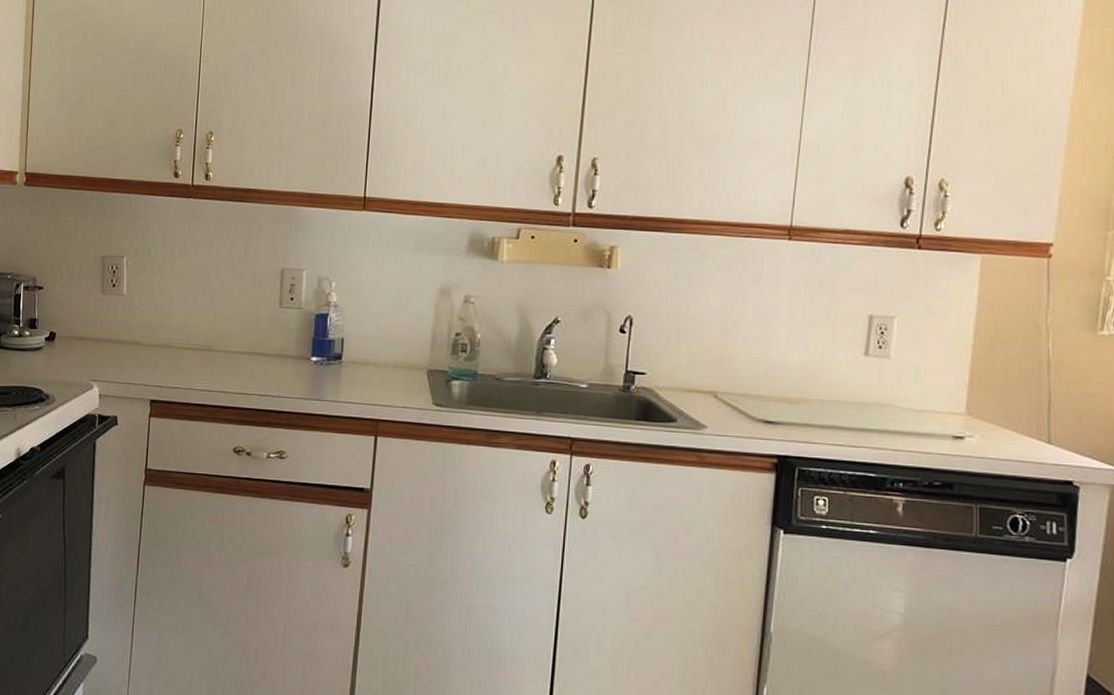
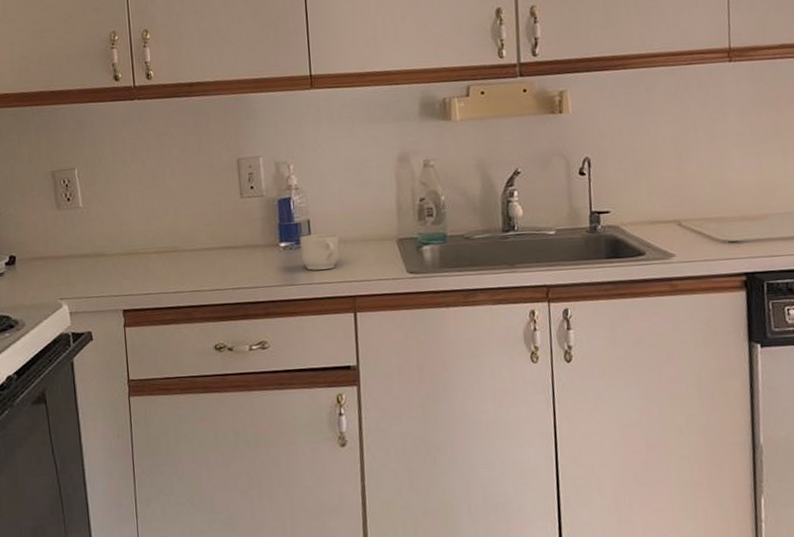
mug: none [330,352,371,389] -> present [300,233,340,271]

